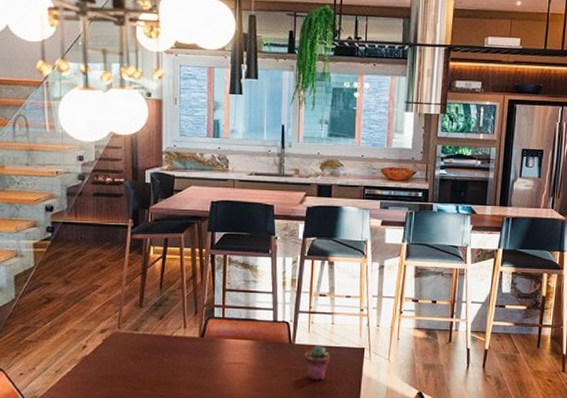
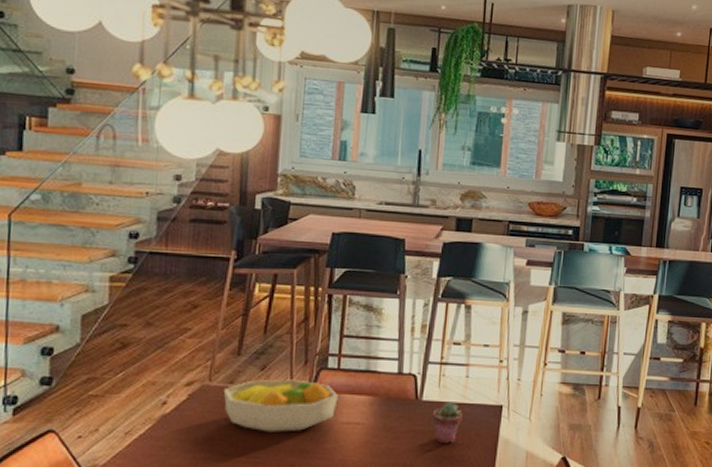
fruit bowl: none [130,327,224,371] -> present [223,379,338,432]

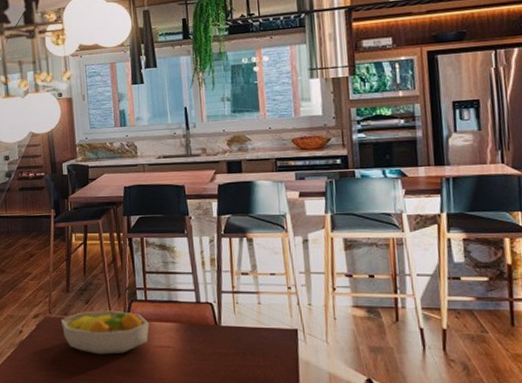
potted succulent: present [432,402,462,444] -> none [232,327,261,365]

